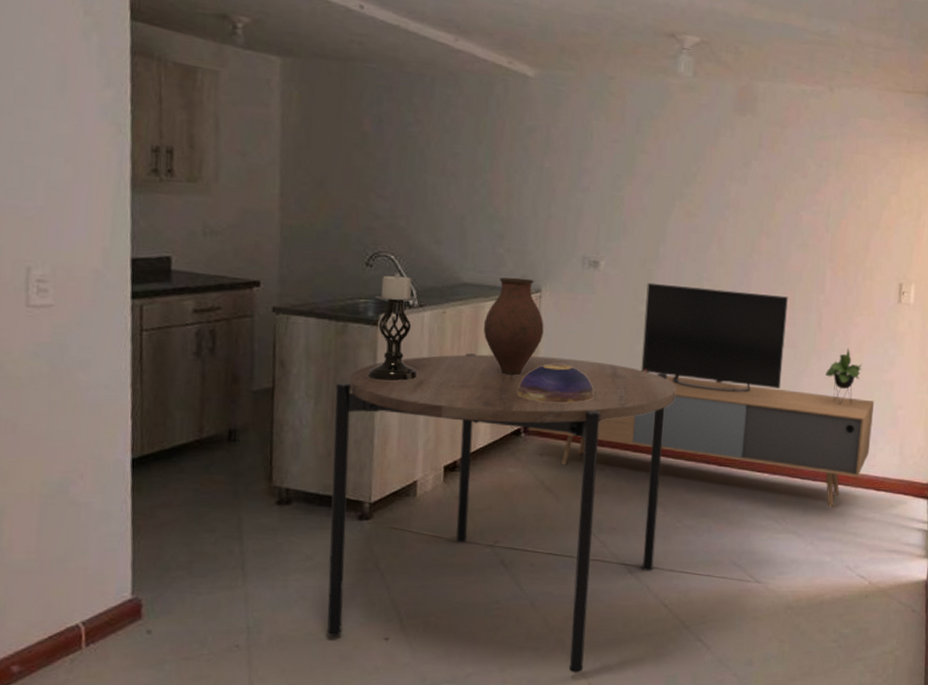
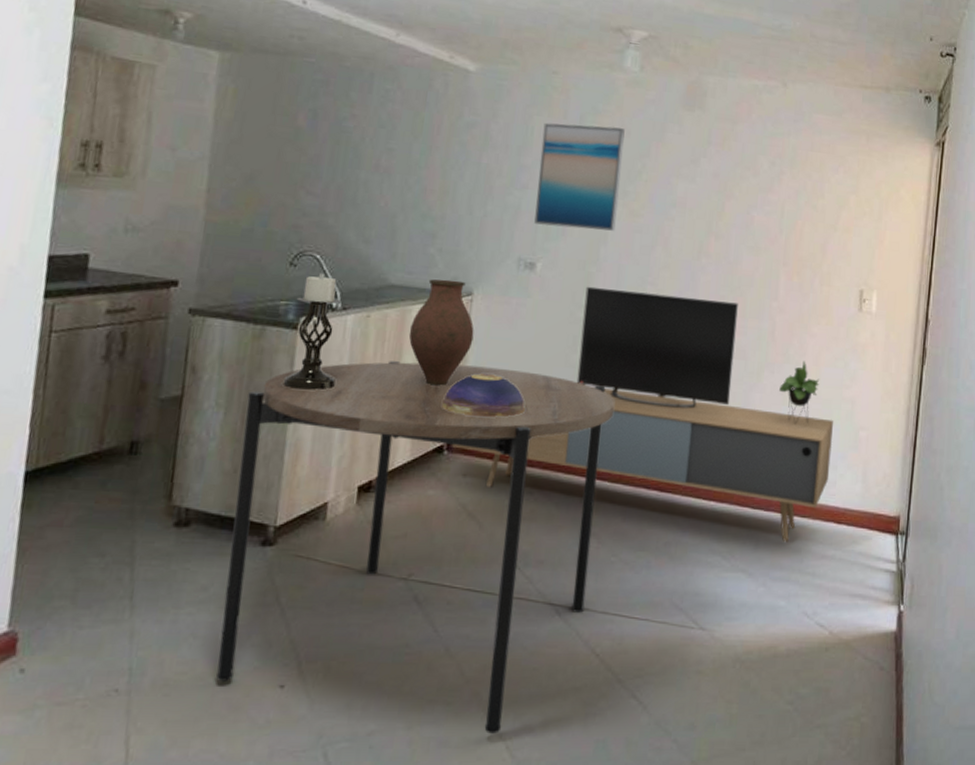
wall art: none [596,127,680,231] -> present [534,122,625,231]

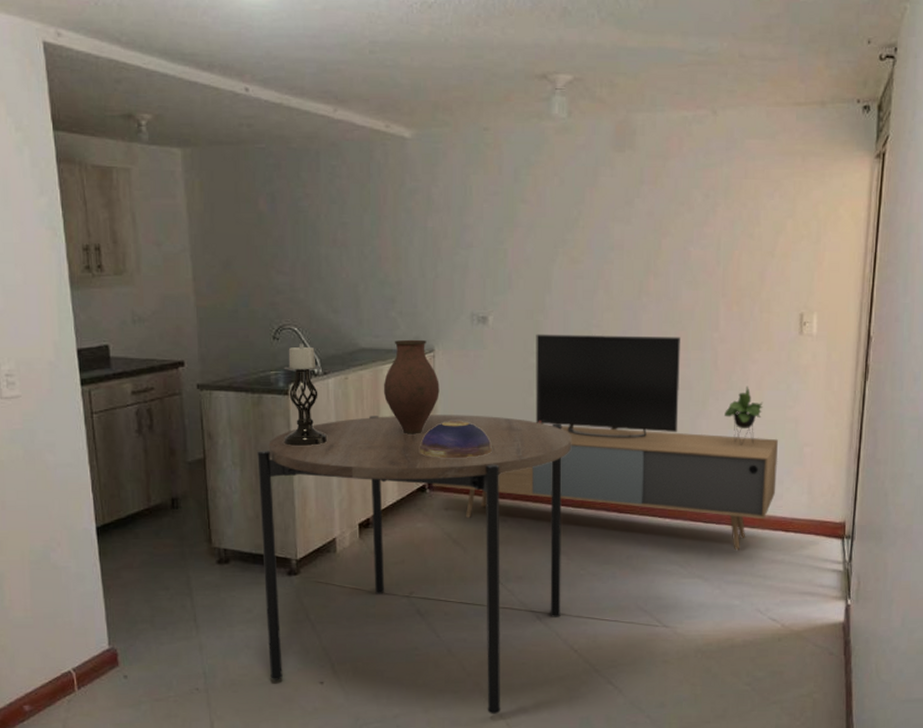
wall art: present [534,122,625,231] -> none [481,177,558,281]

